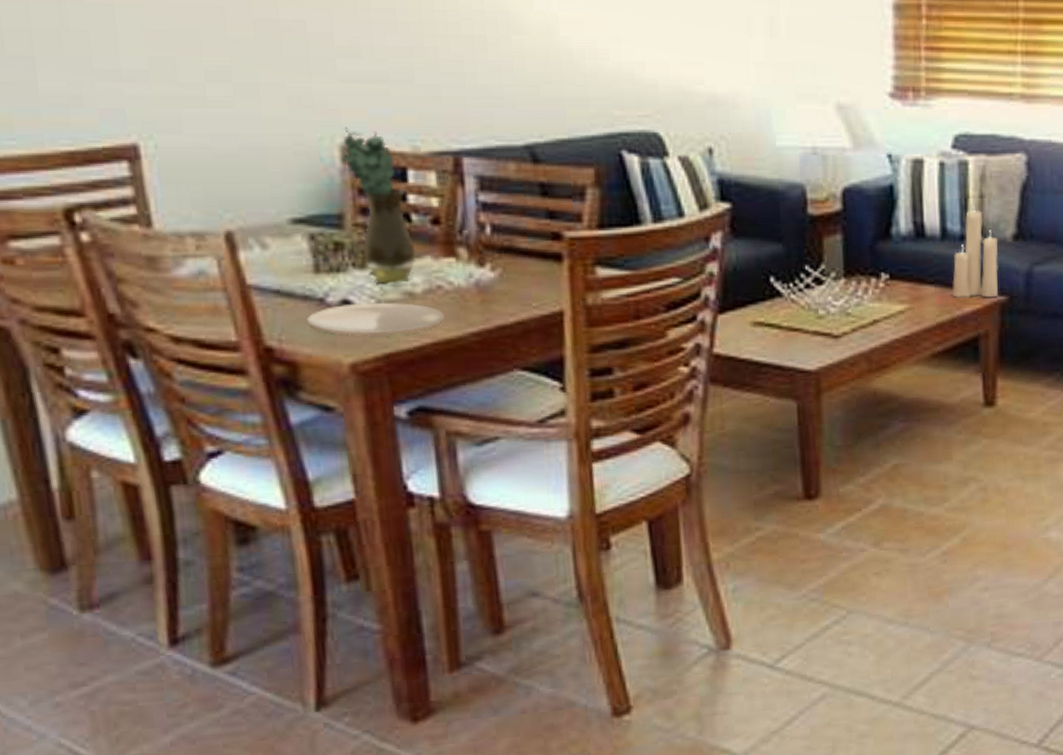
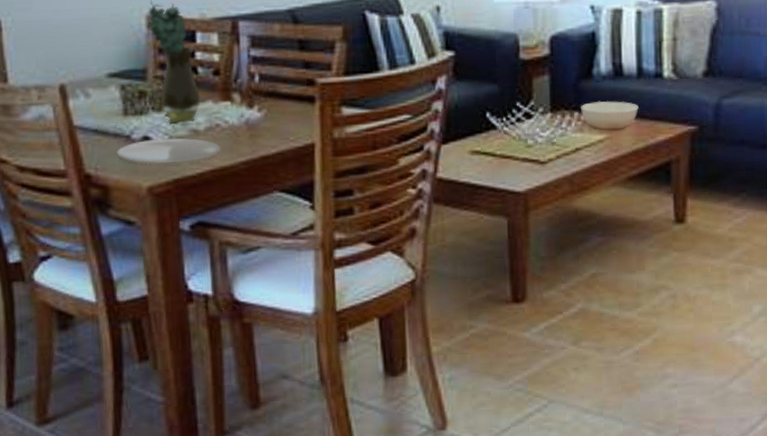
bowl: none [878,265,943,301] -> present [581,100,639,131]
candle: present [952,201,999,299] -> none [646,44,690,129]

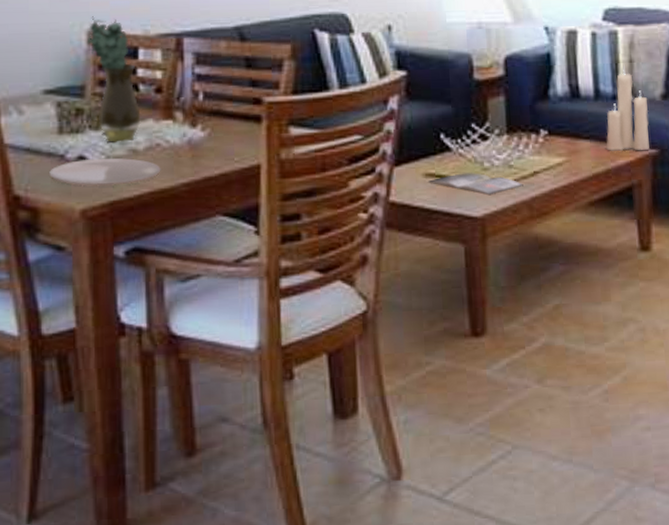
magazine: none [473,149,565,172] -> present [427,172,523,196]
bowl: present [581,100,639,131] -> none [538,122,598,154]
candle: none [646,44,690,129] -> present [606,65,650,152]

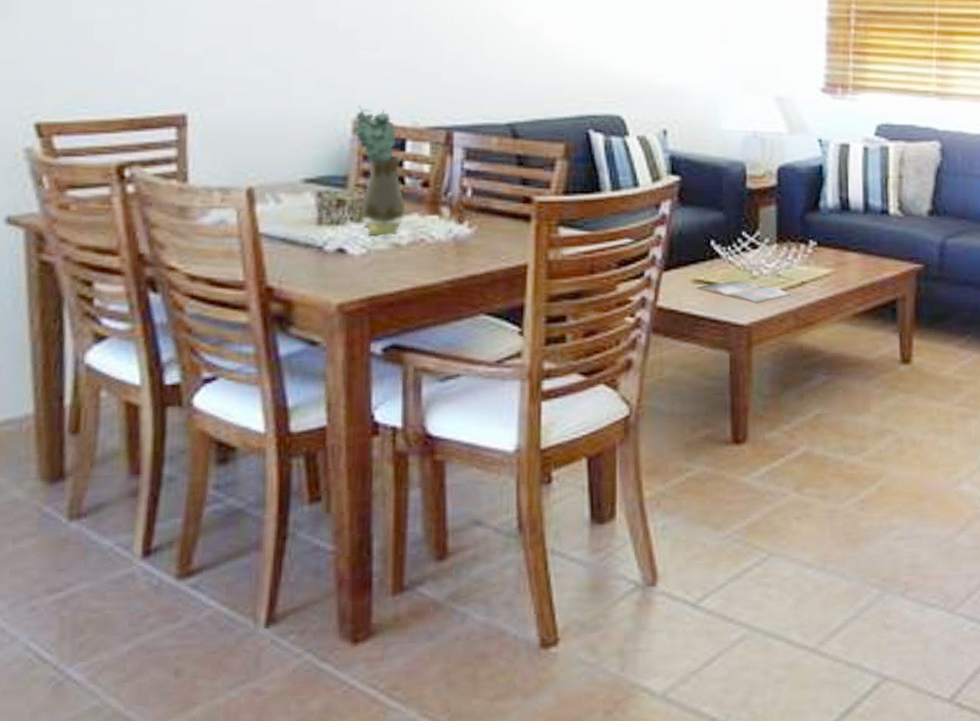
plate: present [49,157,161,186] -> none [306,251,424,280]
candle: present [606,65,650,152] -> none [873,181,915,266]

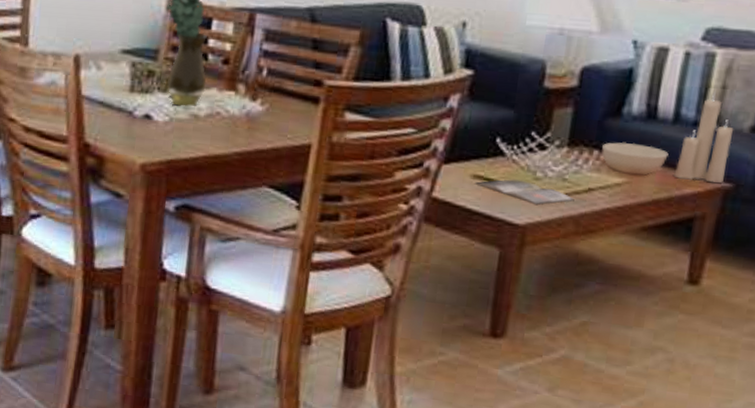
bowl: none [807,234,865,266] -> present [601,142,669,176]
candle: none [873,181,915,266] -> present [673,91,734,183]

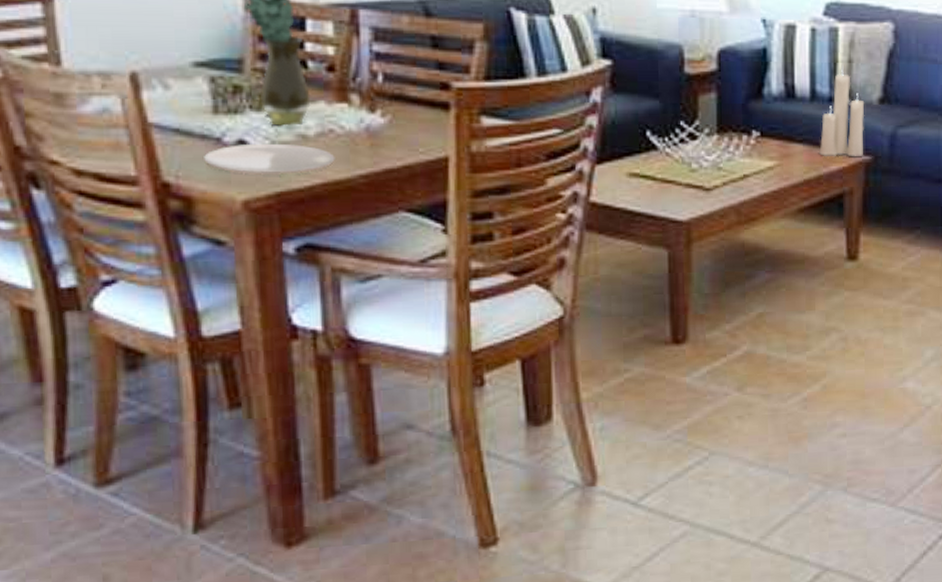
plate: none [117,118,218,146] -> present [204,143,335,175]
magazine: present [474,179,574,206] -> none [631,174,732,199]
bowl: present [601,142,669,176] -> none [750,124,811,158]

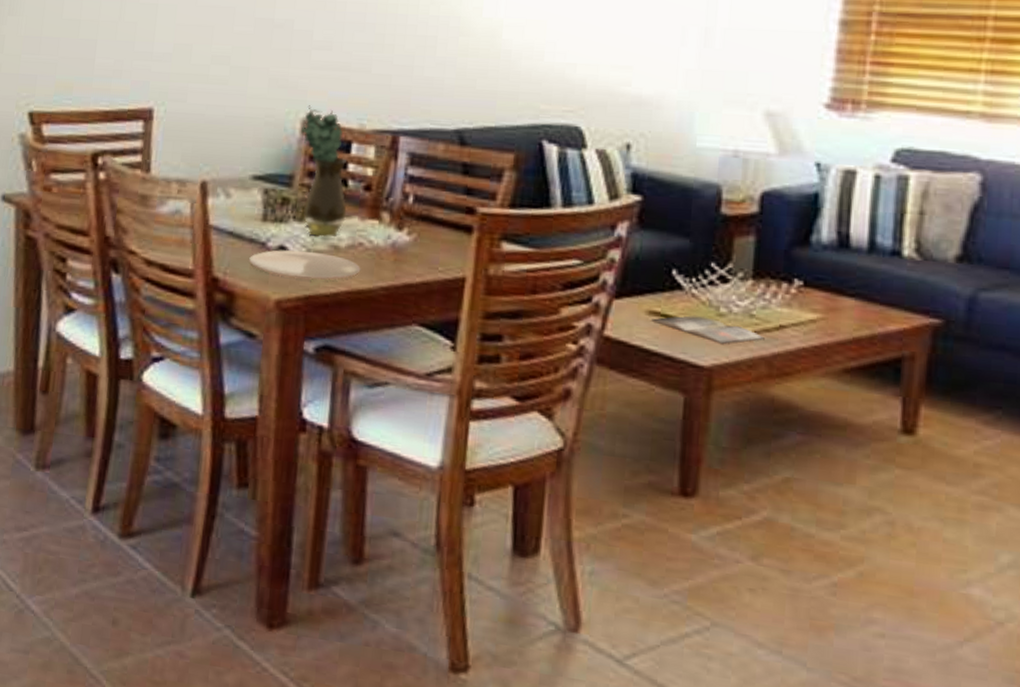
magazine: none [631,174,732,199] -> present [650,315,765,345]
candle: present [819,66,865,157] -> none [874,217,938,319]

